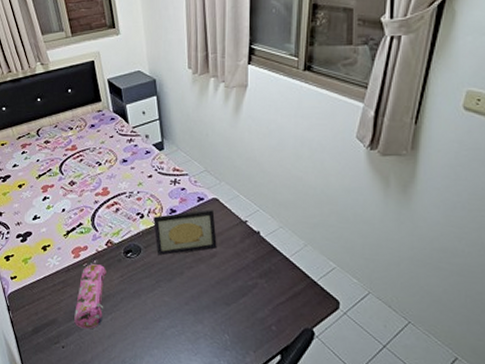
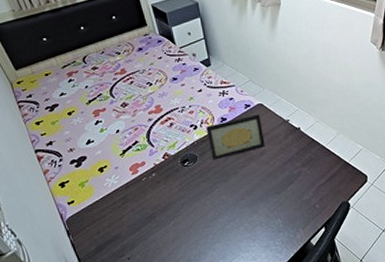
pencil case: present [74,263,108,329] -> none [137,176,167,238]

